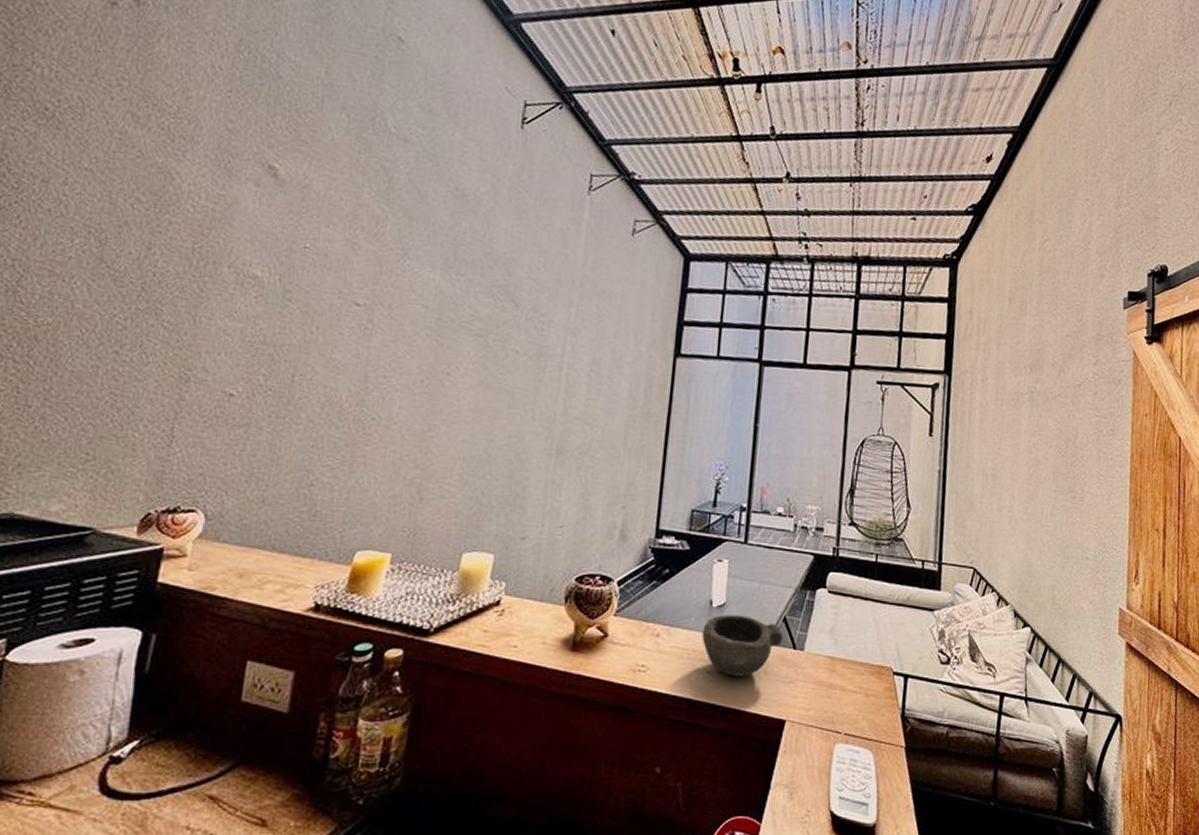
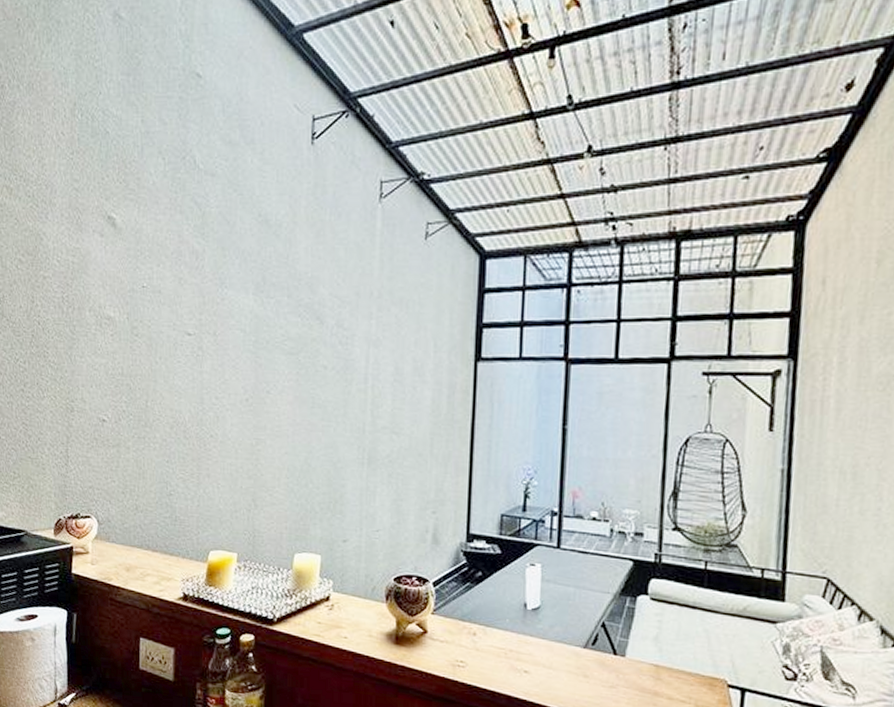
bowl: present [702,614,784,676] -> none [518,617,603,678]

